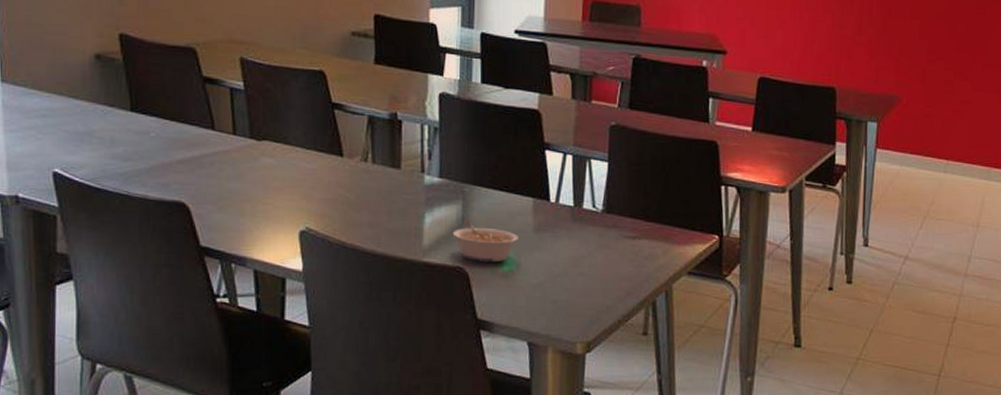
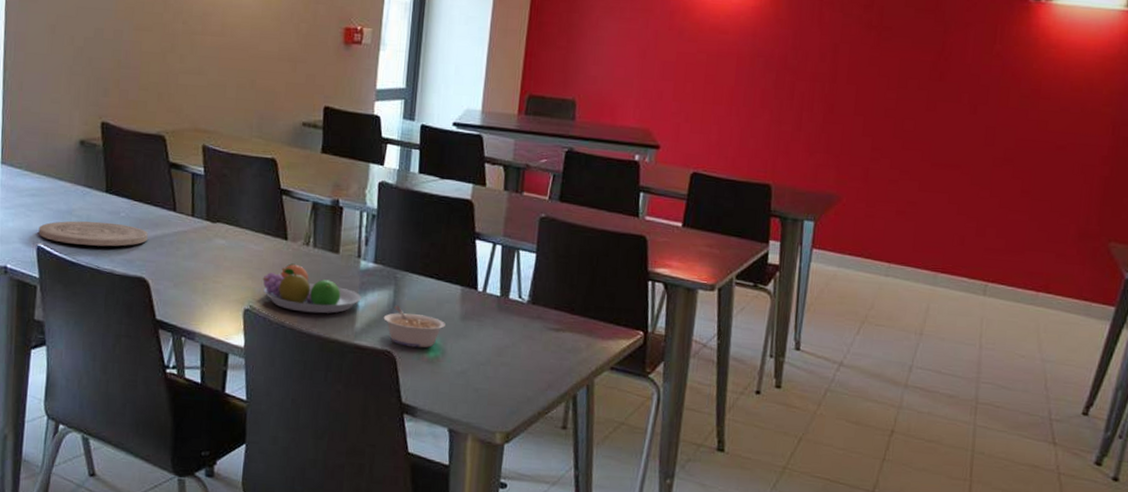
plate: none [53,143,184,170] -> present [38,221,148,247]
fruit bowl: none [318,181,428,232] -> present [262,263,362,314]

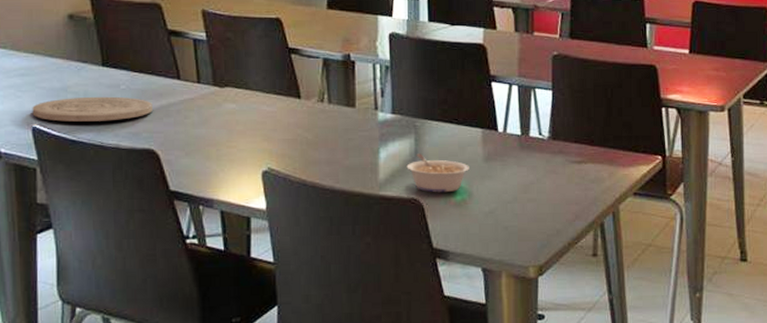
fruit bowl: present [262,263,362,314] -> none [279,121,382,169]

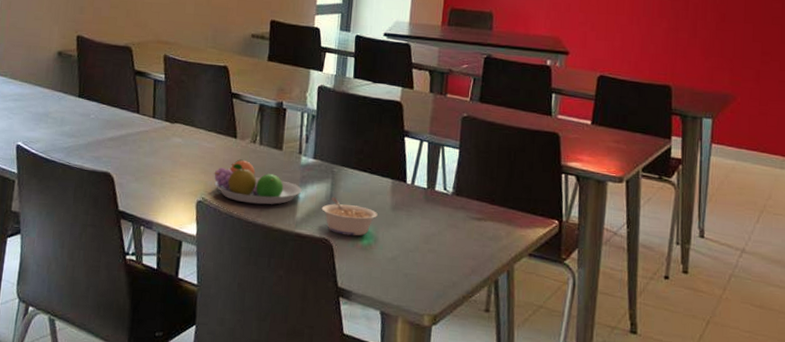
plate: present [32,96,153,122] -> none [18,122,114,145]
fruit bowl: none [279,121,382,169] -> present [214,159,302,205]

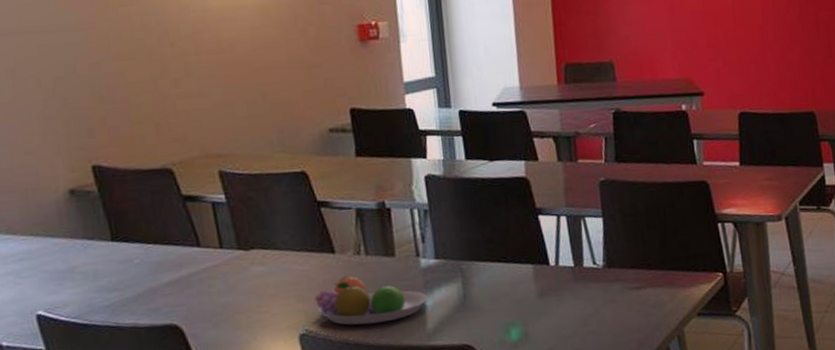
legume: present [321,197,378,236] -> none [456,297,523,337]

